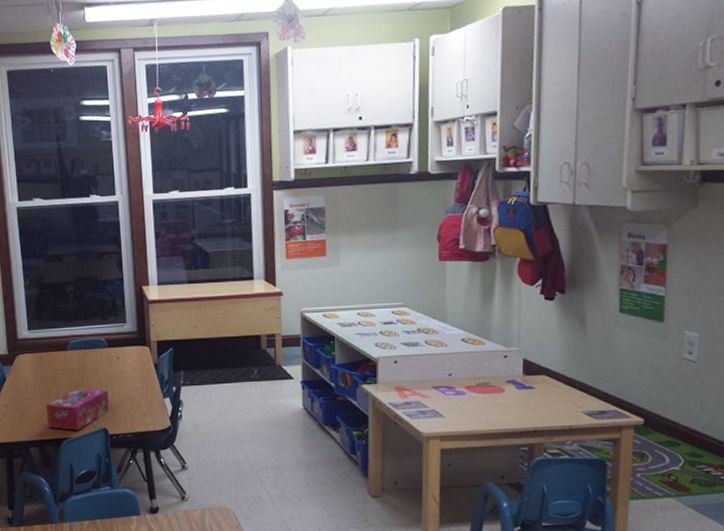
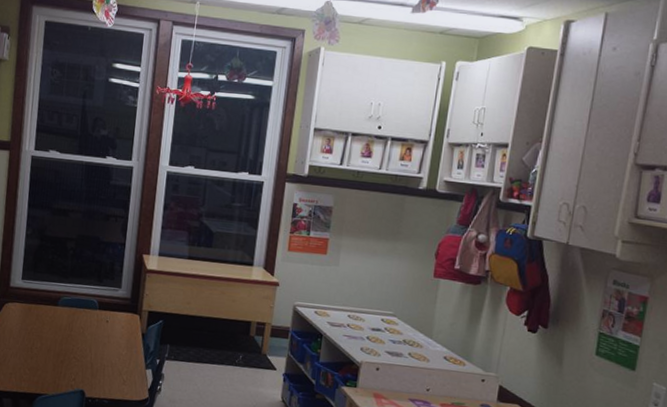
tissue box: present [46,388,109,430] -> none [25,345,91,388]

